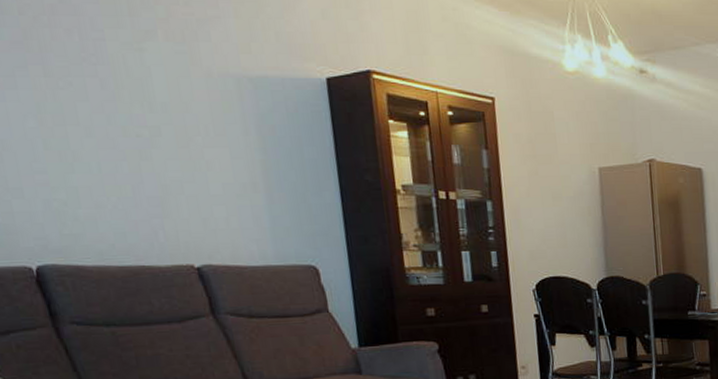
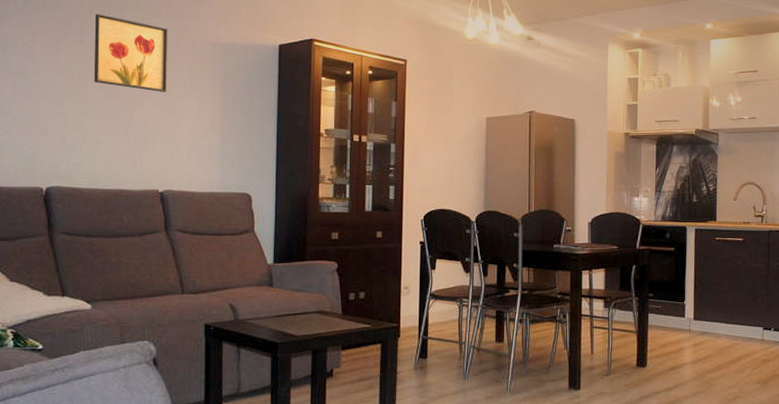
wall art: none [59,35,182,141] -> present [94,14,169,93]

